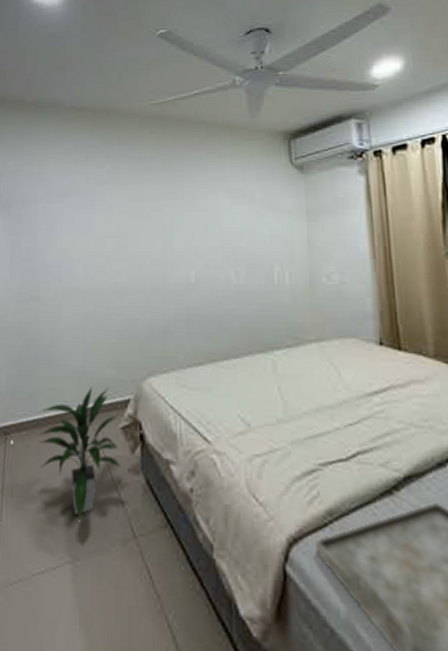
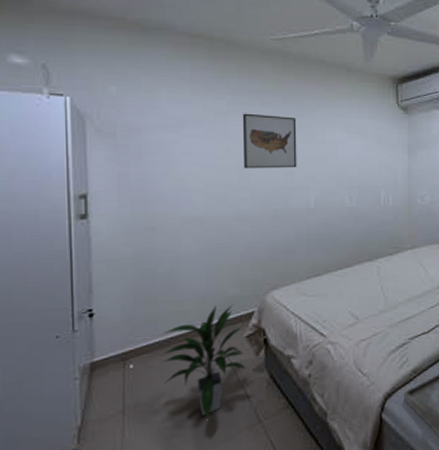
wall art: none [121,180,176,239] -> present [242,113,297,169]

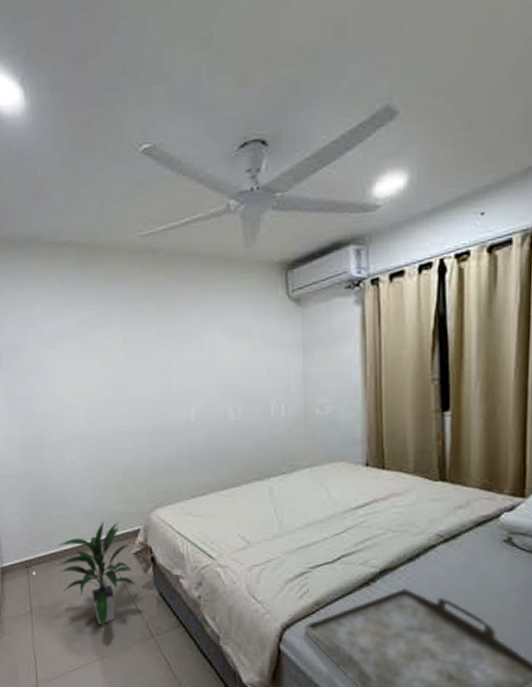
wall art: present [242,113,297,169] -> none [114,322,174,383]

